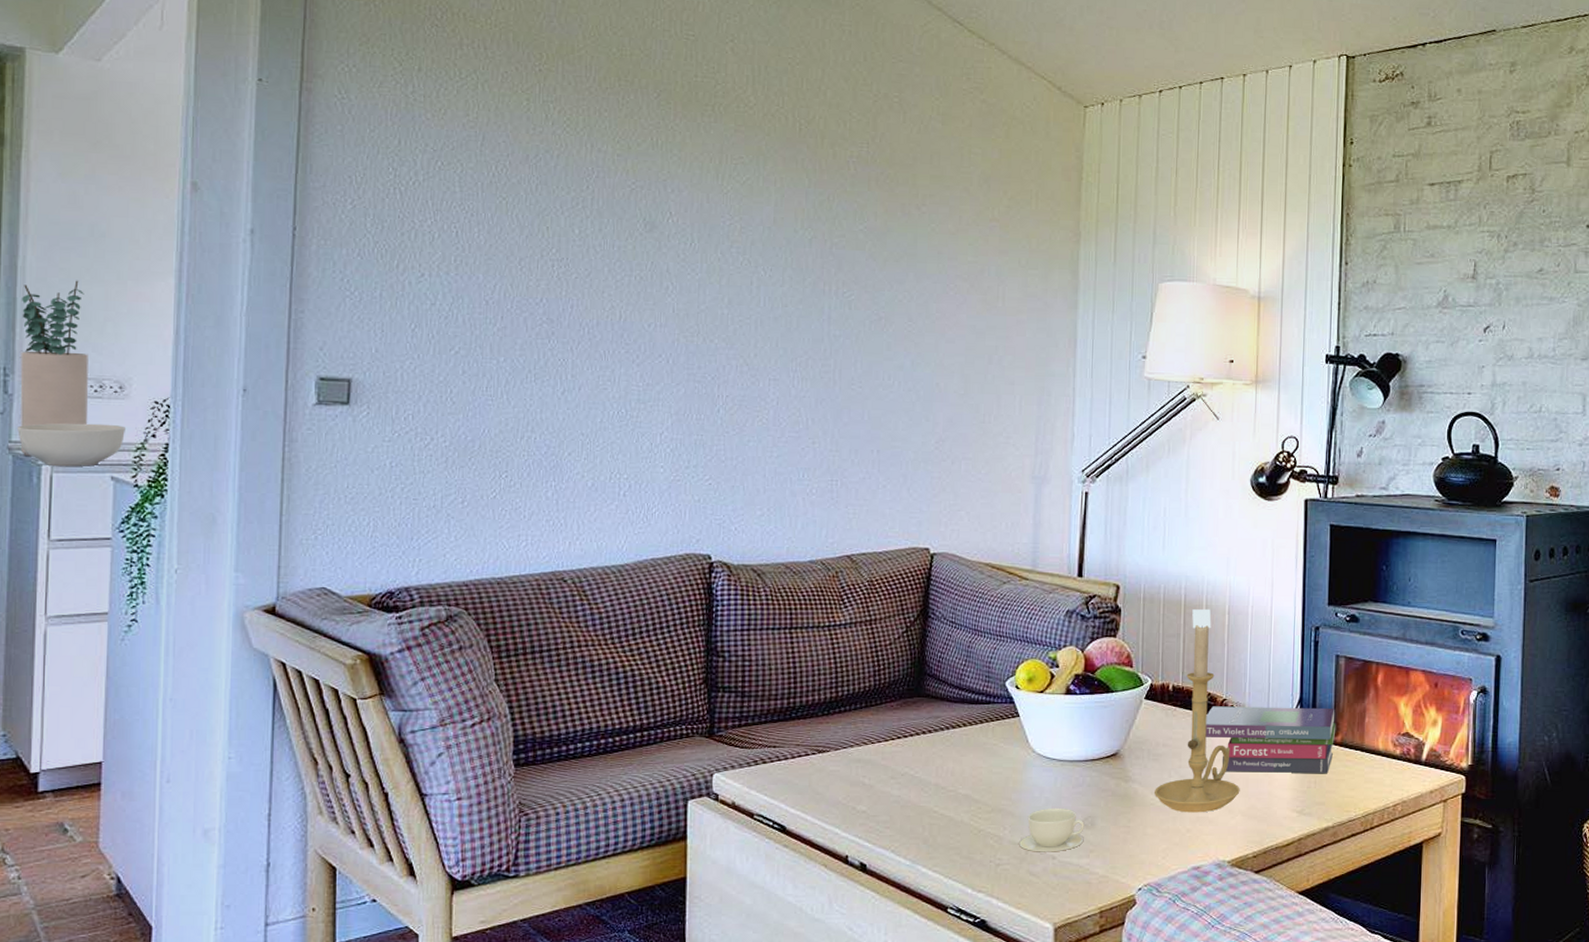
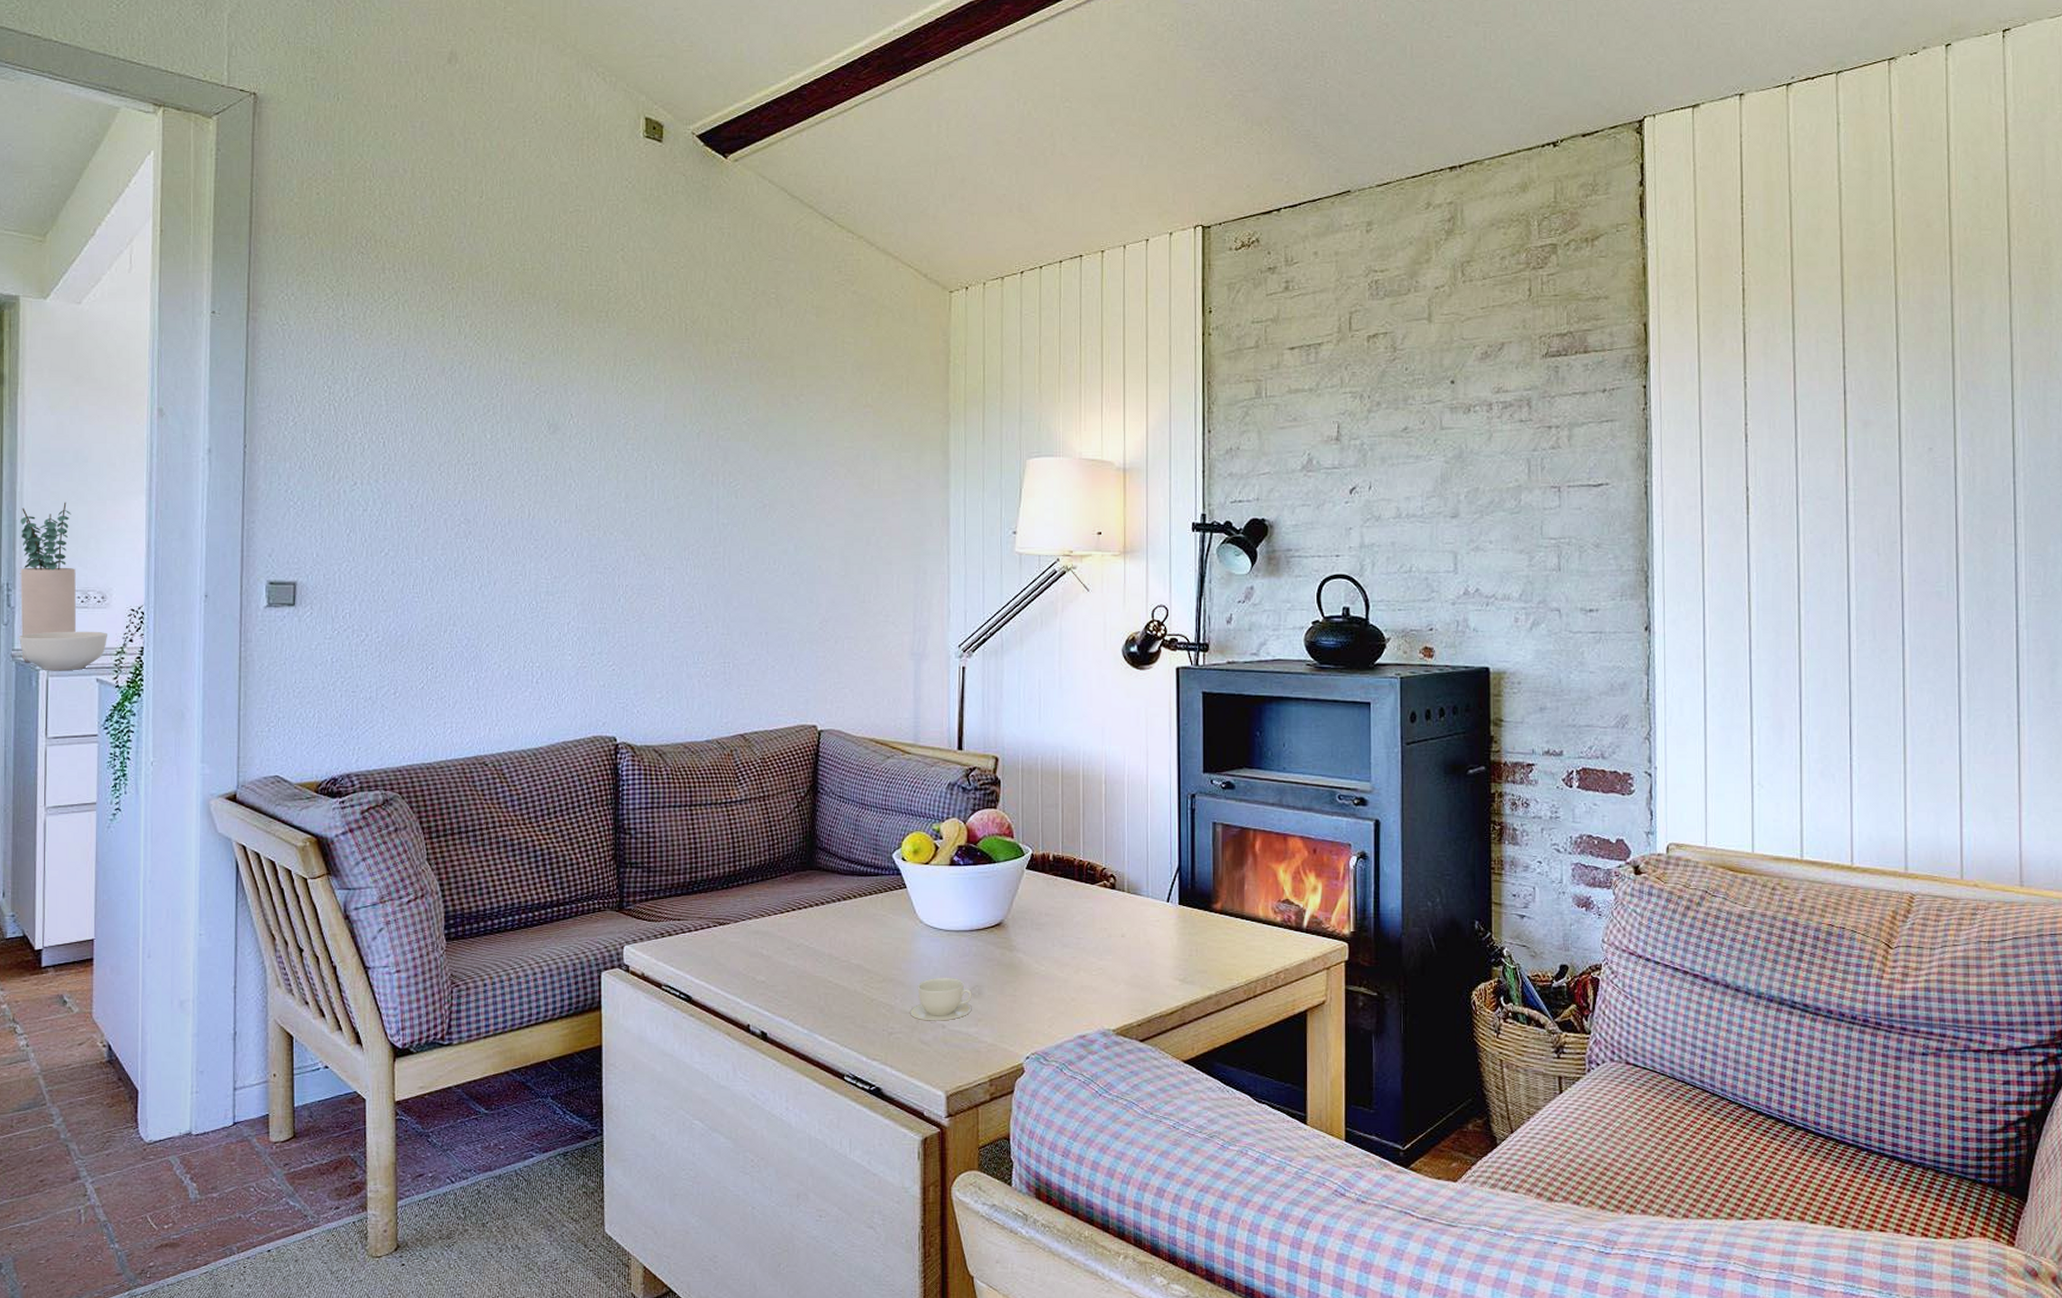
candle holder: present [1155,608,1240,813] -> none [1039,778,1122,982]
books: present [1205,706,1336,774] -> none [1086,875,1216,942]

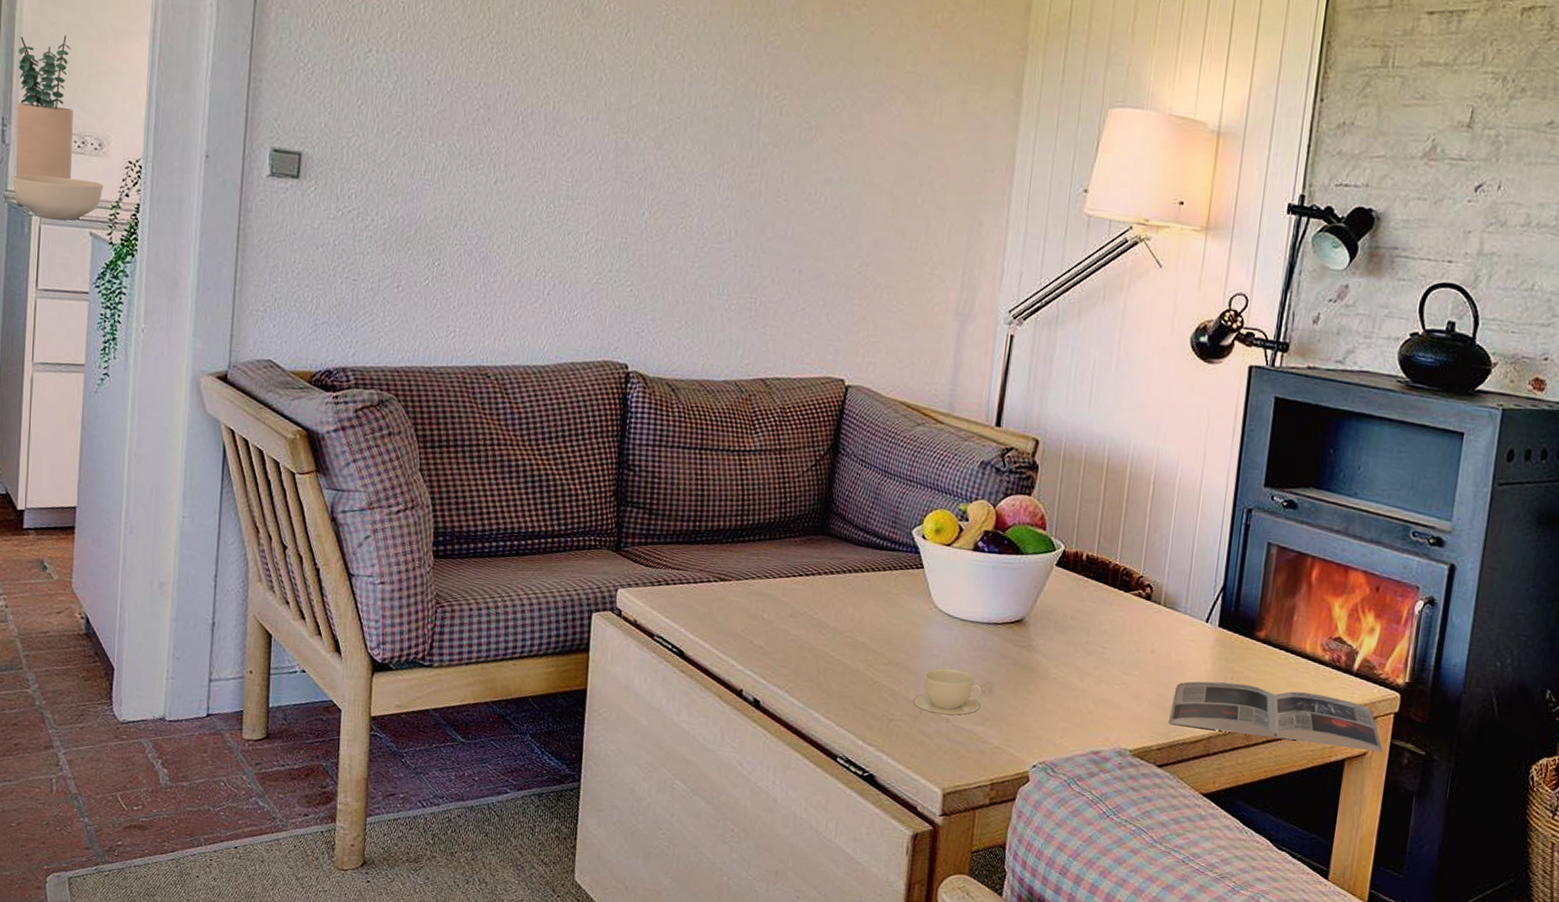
magazine: none [1145,954,1339,1000] -> present [1169,681,1383,752]

